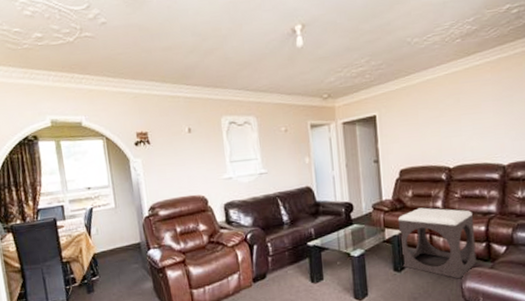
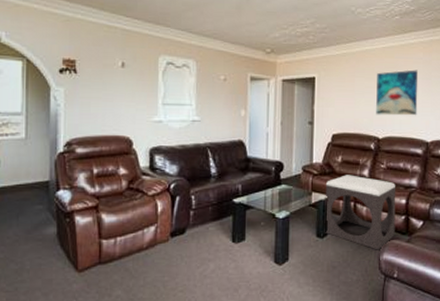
wall art: none [441,92,490,145] -> present [376,69,418,116]

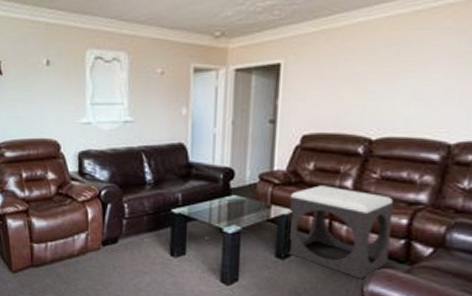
wall art: present [376,69,418,116] -> none [368,44,441,110]

